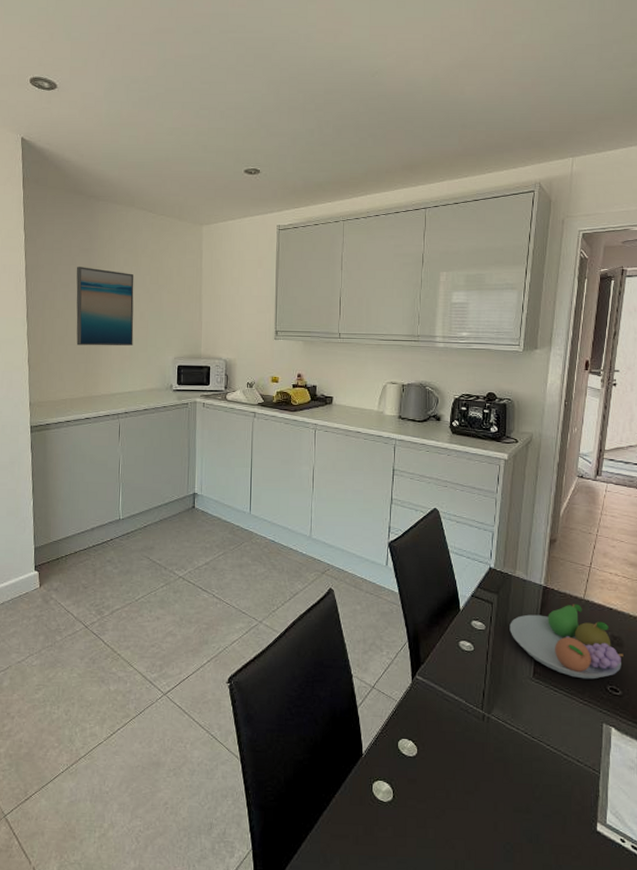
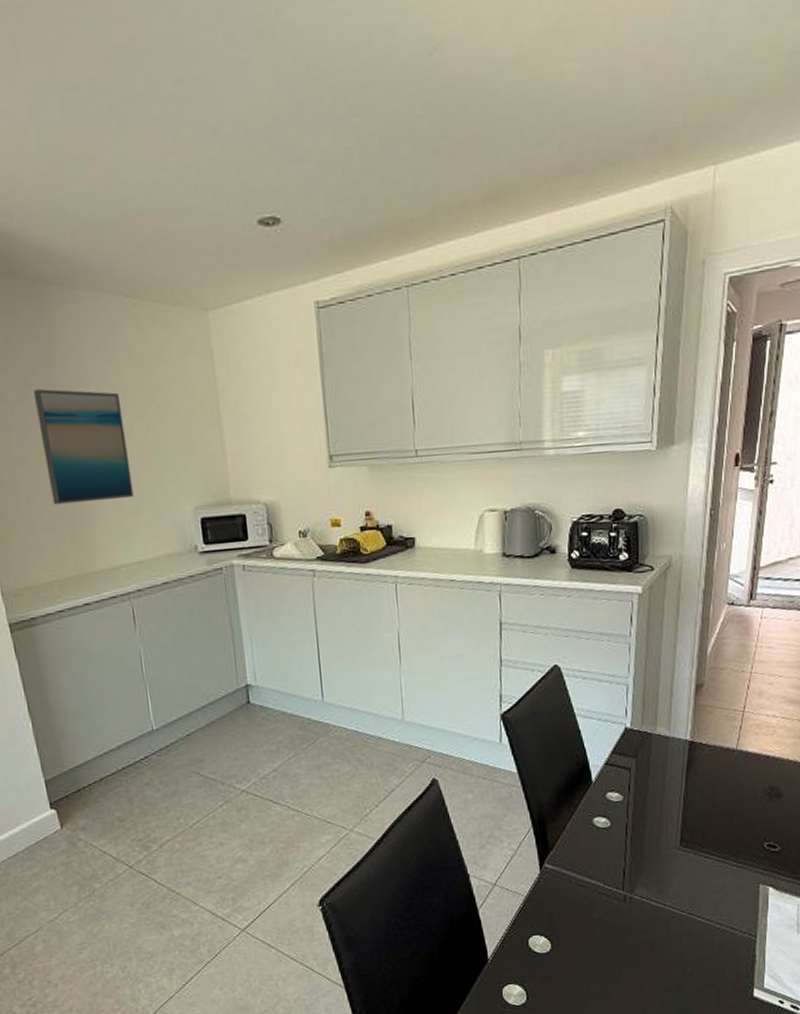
fruit bowl: present [509,604,624,679] -> none [651,756,782,840]

